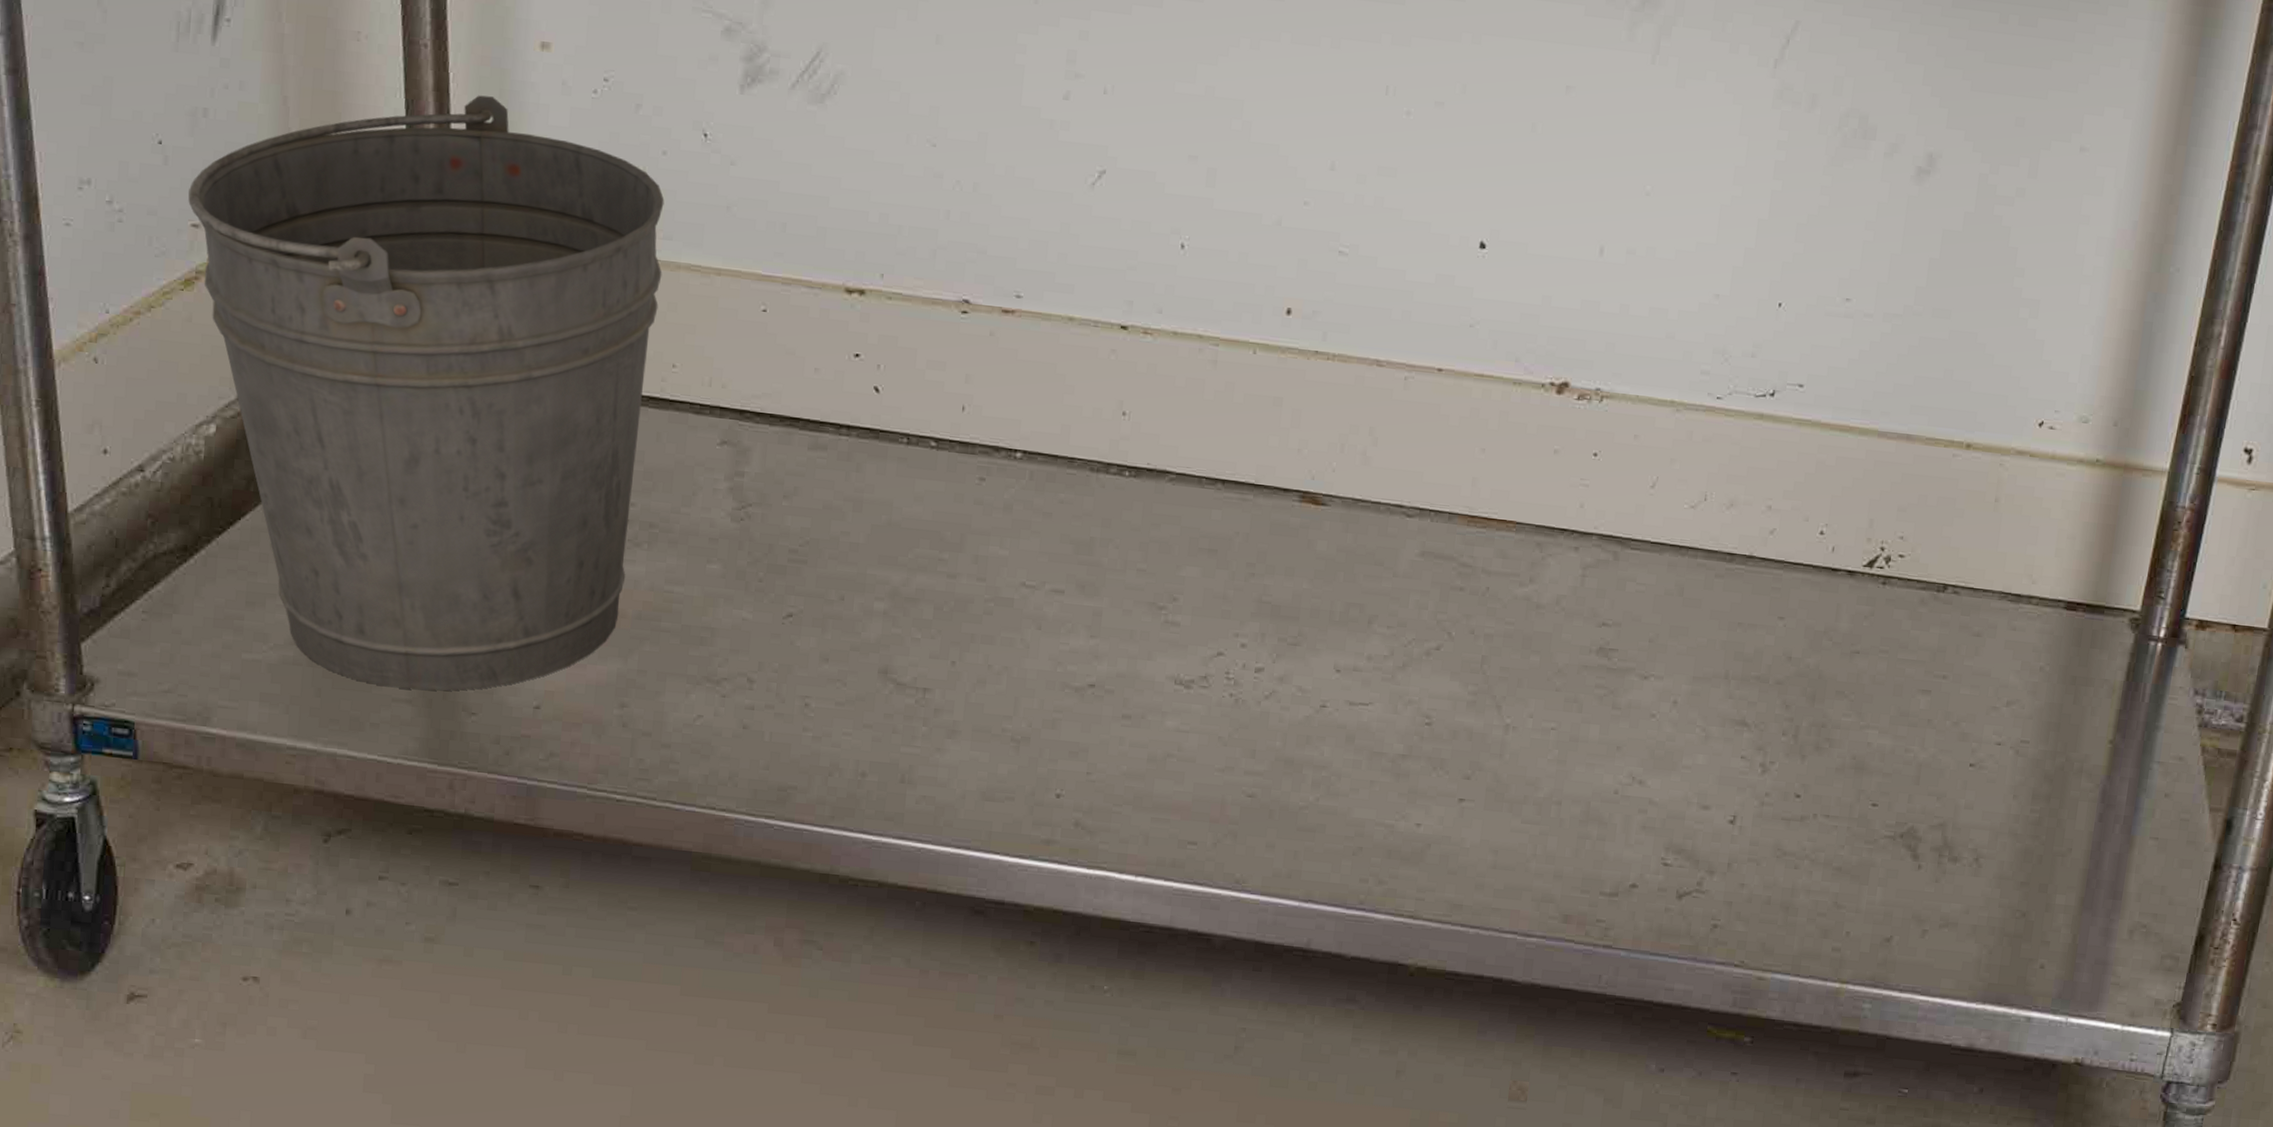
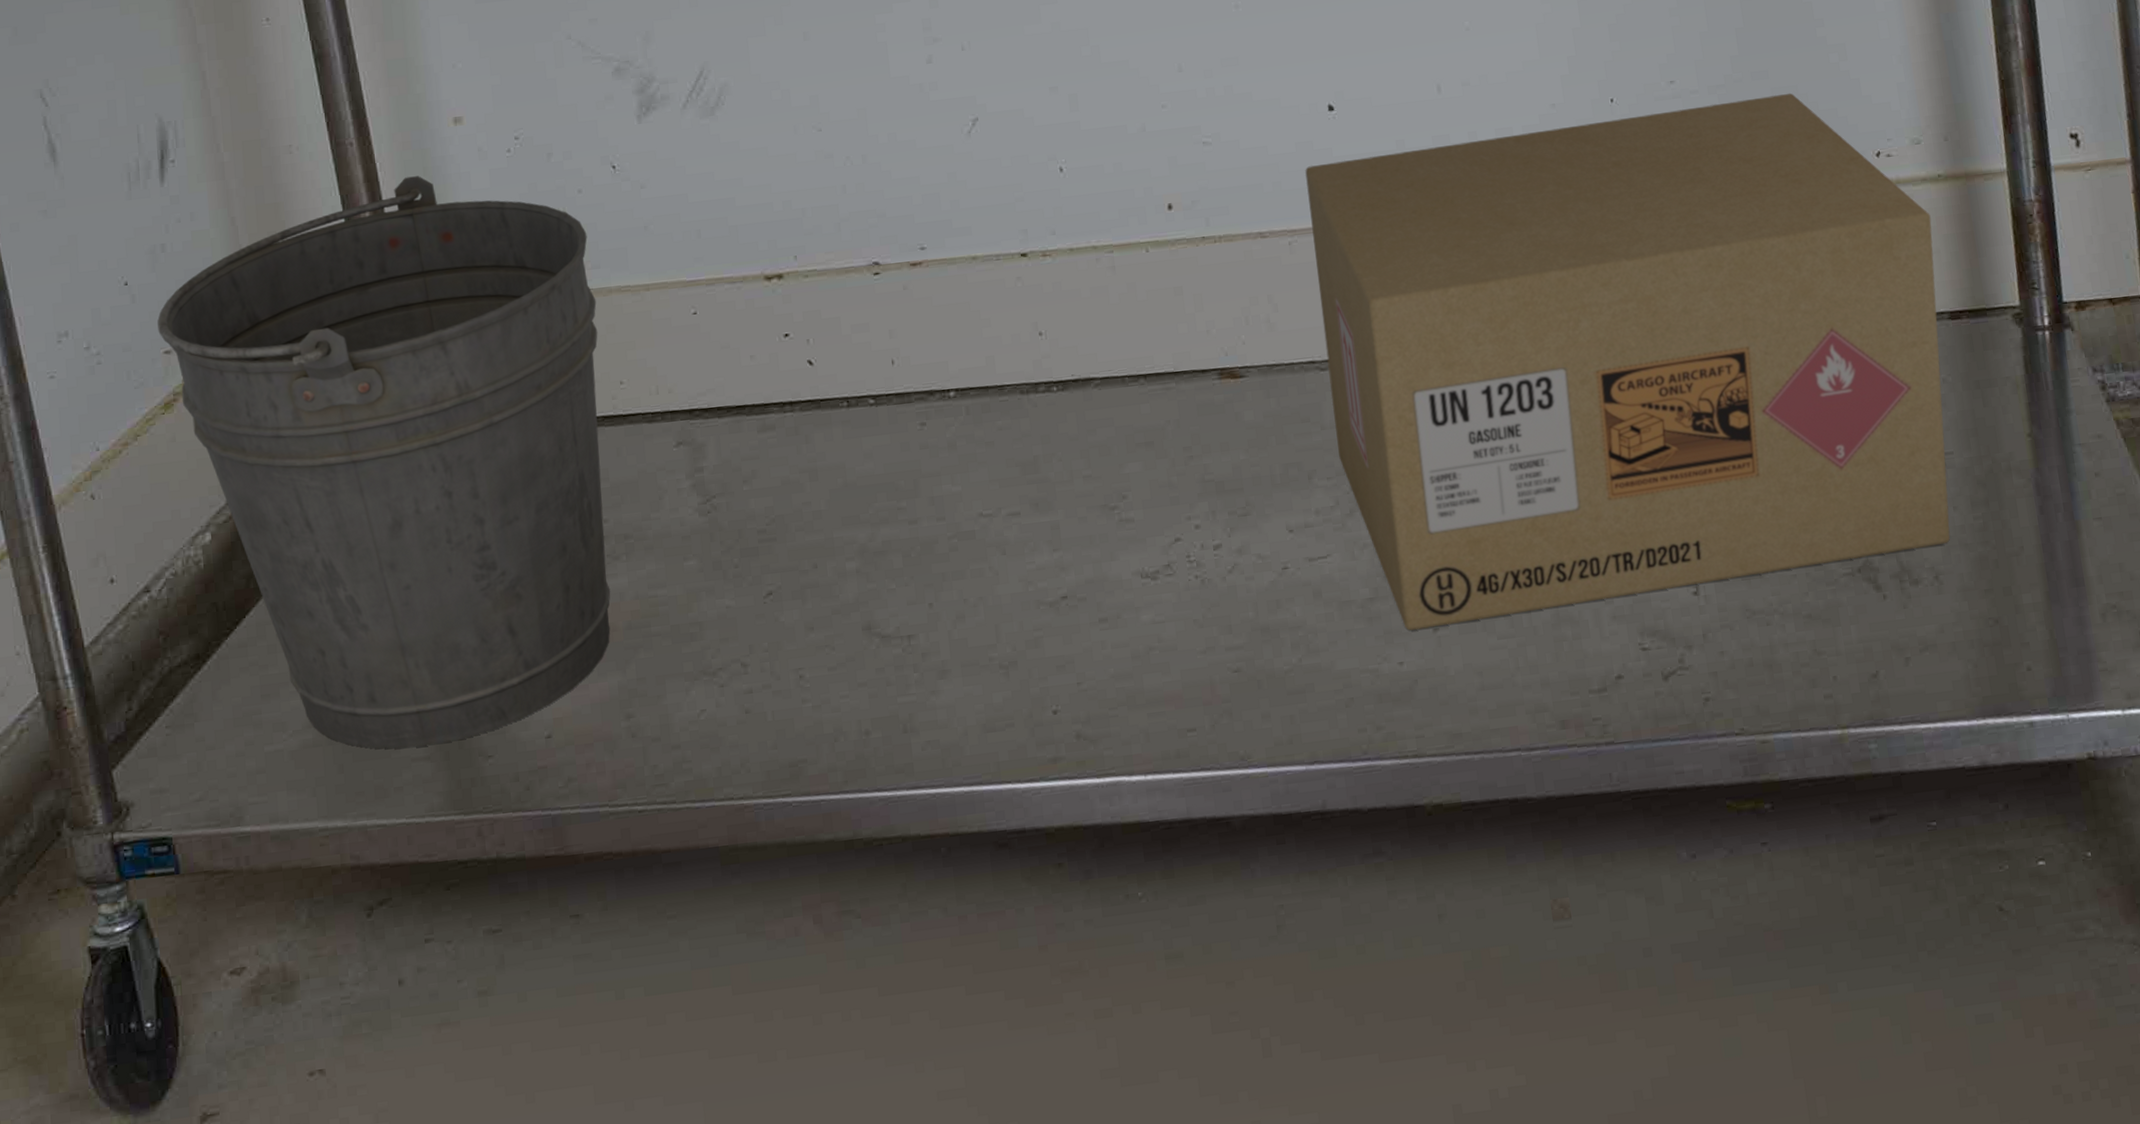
cardboard box: none [1405,302,2077,829] -> present [1305,93,1951,631]

